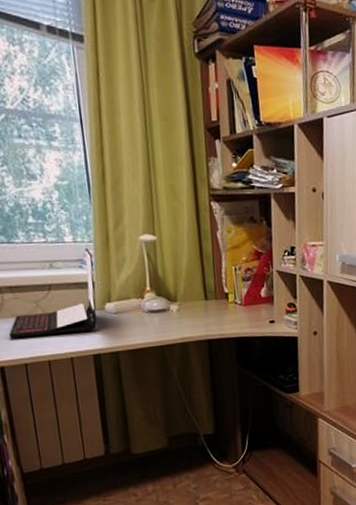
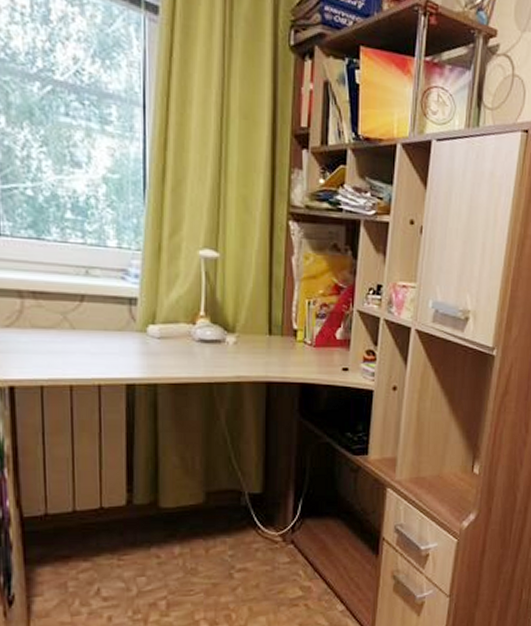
laptop: present [8,247,97,338] -> none [24,256,140,357]

